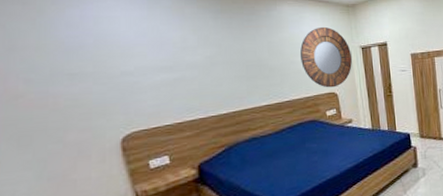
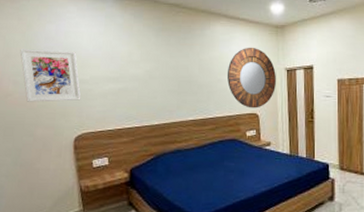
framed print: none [30,39,125,103] -> present [20,49,81,102]

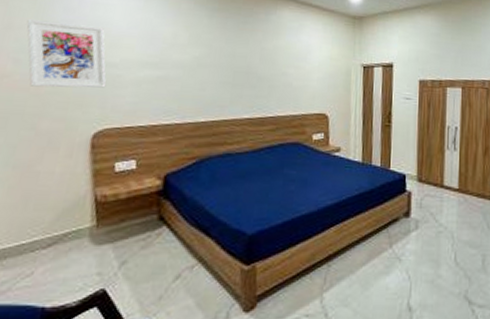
home mirror: present [227,47,276,108] -> none [293,37,351,108]

